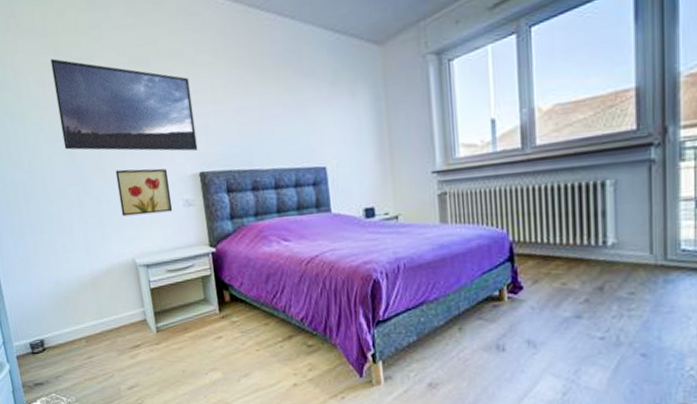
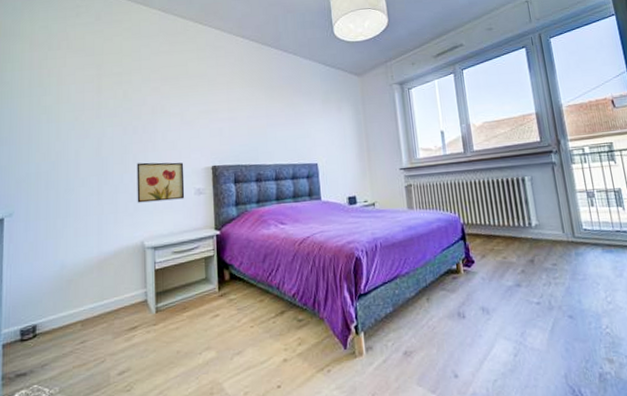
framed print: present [50,59,198,151] -> none [93,73,212,149]

